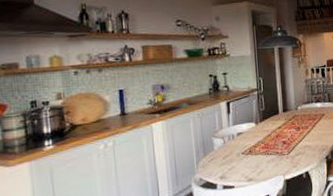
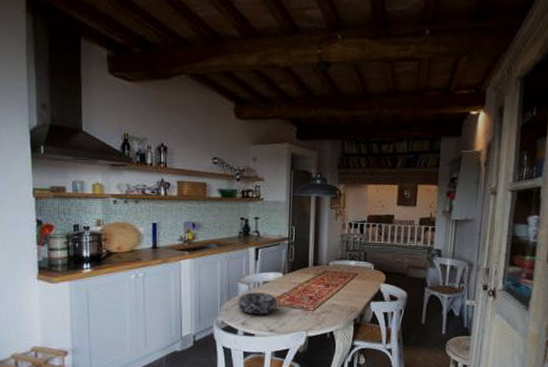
decorative bowl: none [214,144,253,167] -> present [238,292,278,315]

